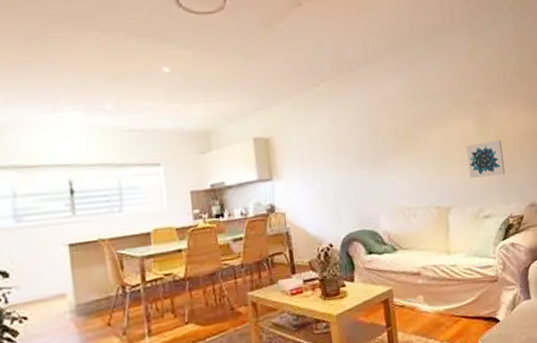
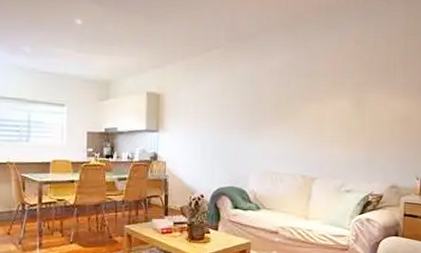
wall art: present [466,140,506,178] -> none [338,122,375,155]

